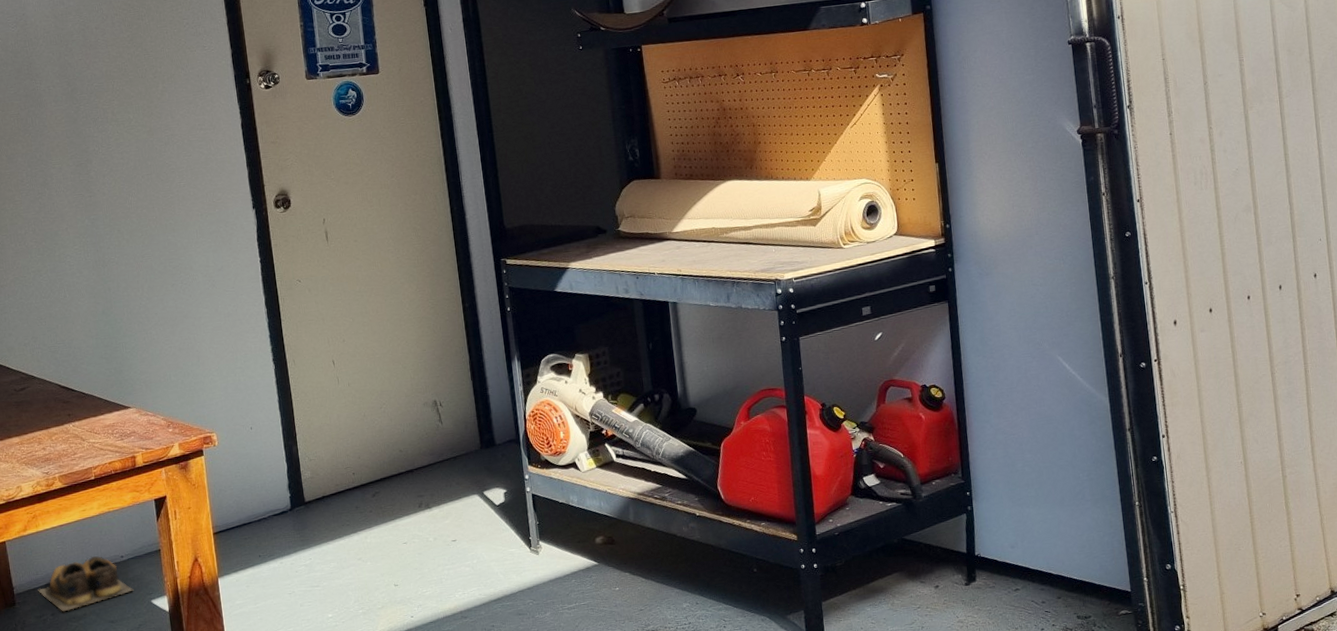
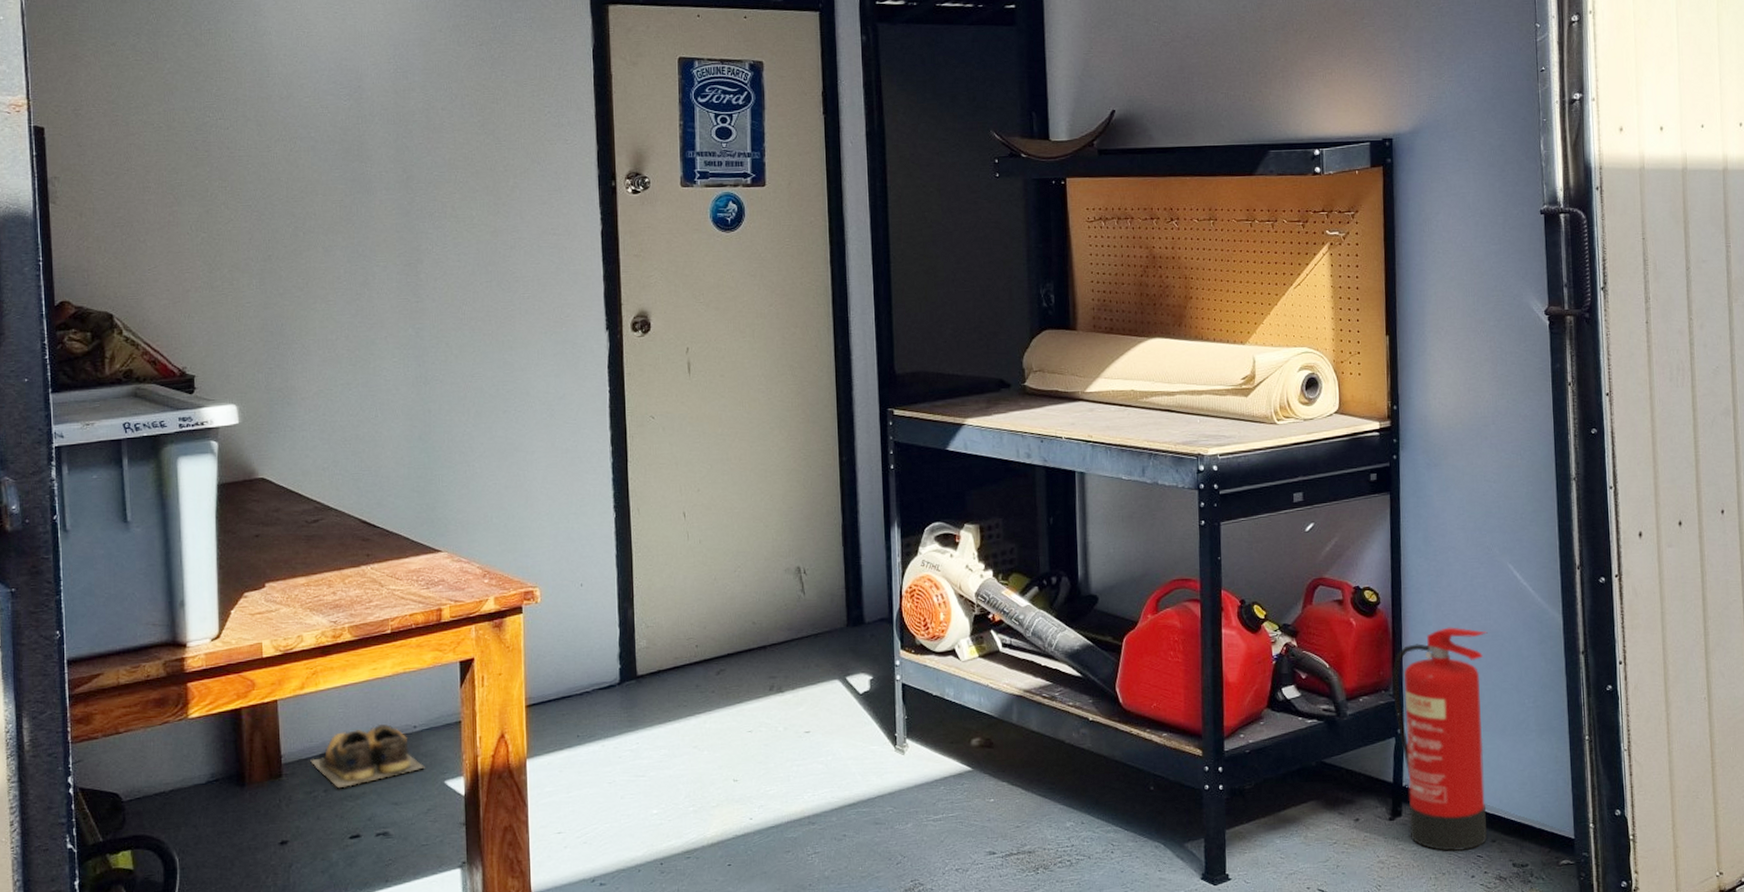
fire extinguisher: none [960,415,1053,609] -> present [1392,627,1488,852]

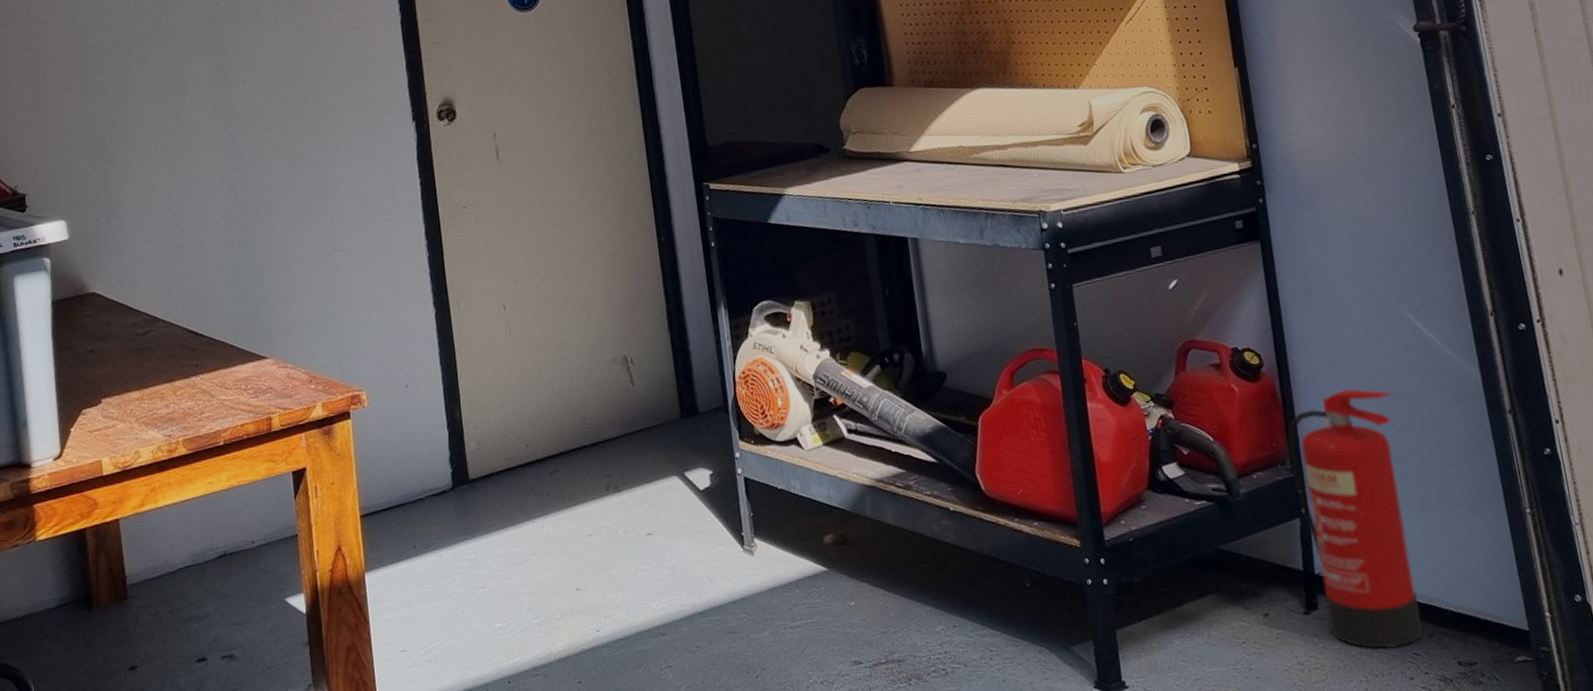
shoes: present [310,724,425,789] -> none [154,540,265,610]

